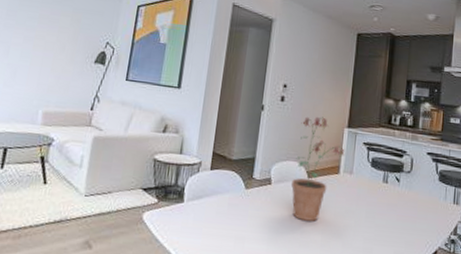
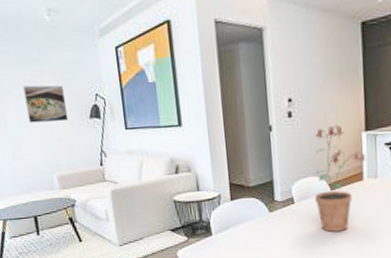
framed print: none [33,20,77,61] -> present [23,85,69,123]

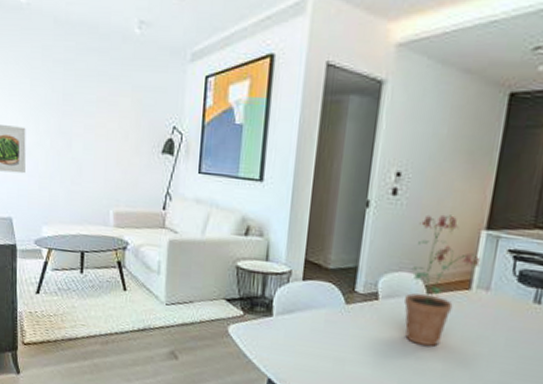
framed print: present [23,85,69,123] -> none [96,104,140,152]

